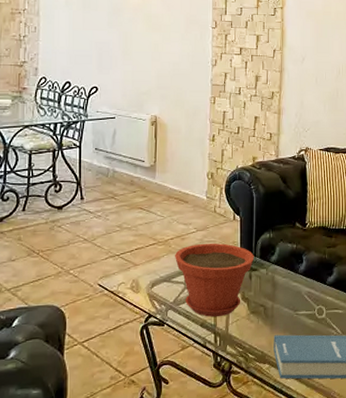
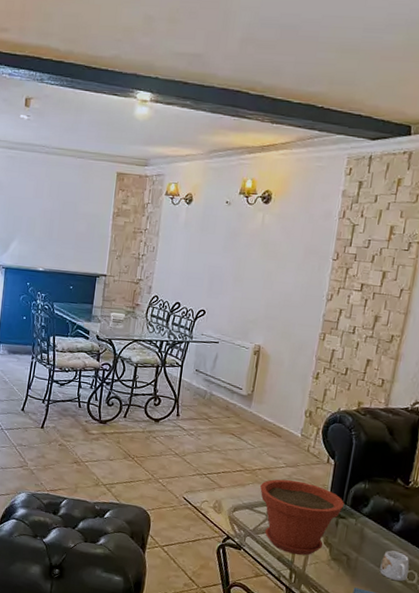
mug: none [294,291,317,320] -> present [379,550,410,582]

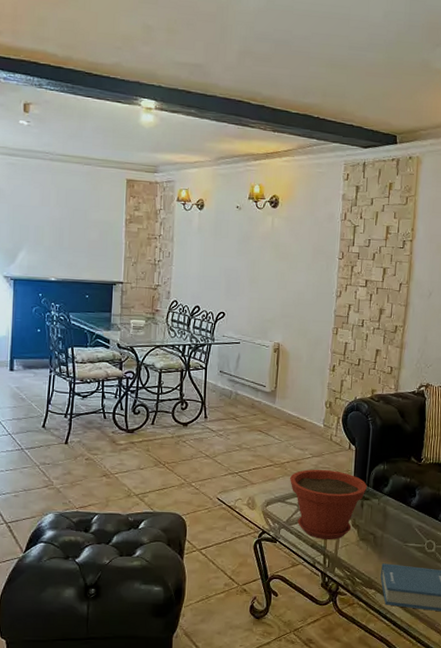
mug: present [379,550,410,582] -> none [403,524,428,552]

